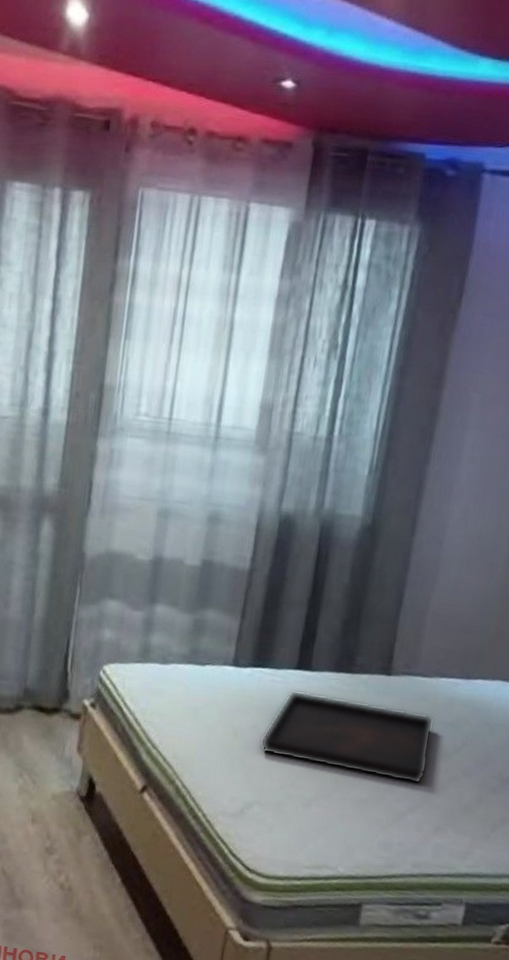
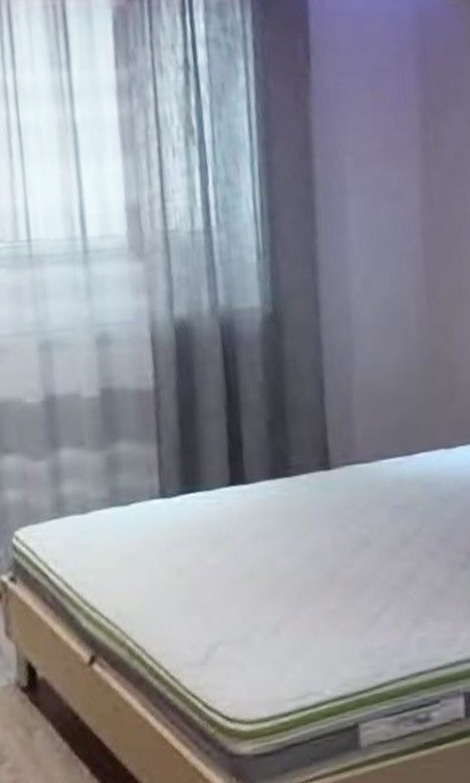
serving tray: present [260,690,434,785] -> none [209,502,392,587]

